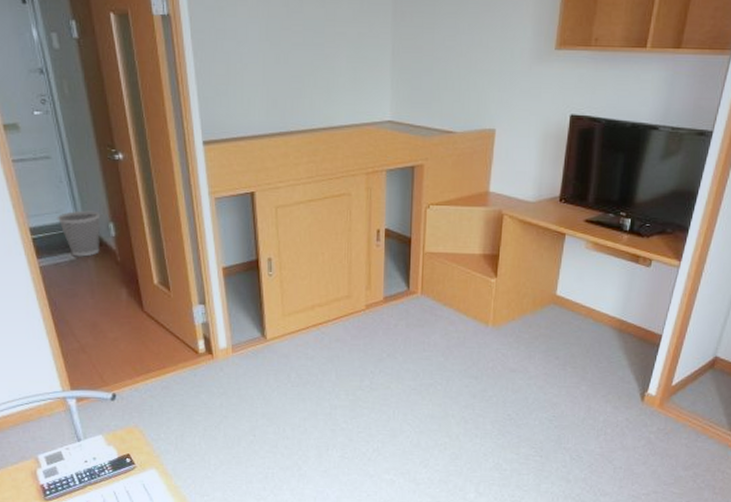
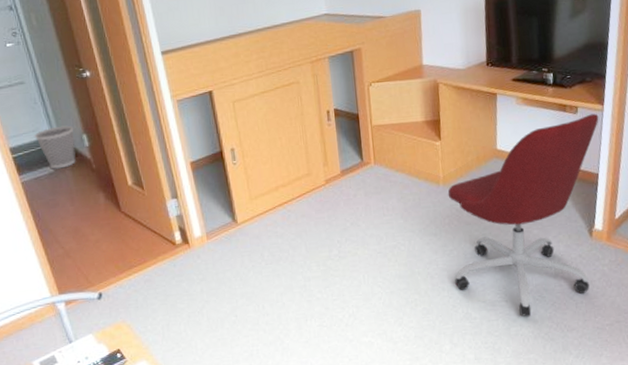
office chair: none [488,269,673,476] -> present [448,113,599,317]

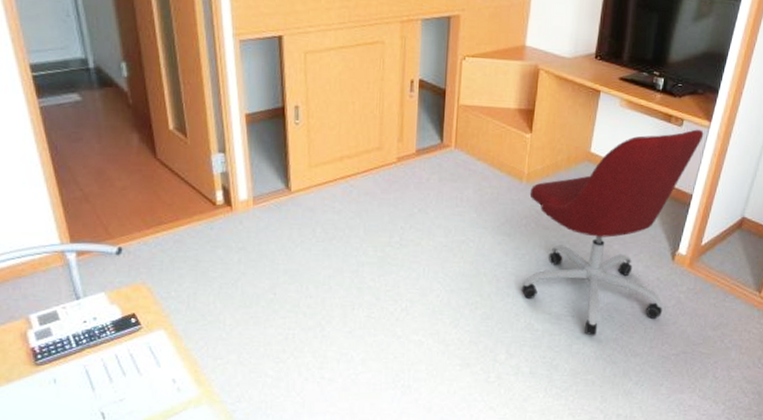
wastebasket: present [34,125,76,169] -> none [62,47,112,98]

